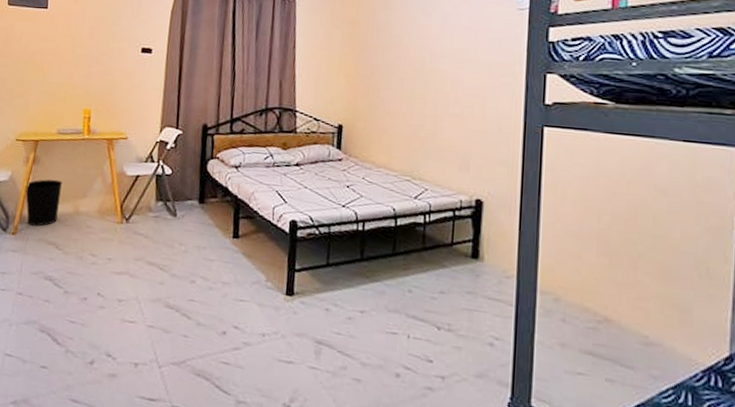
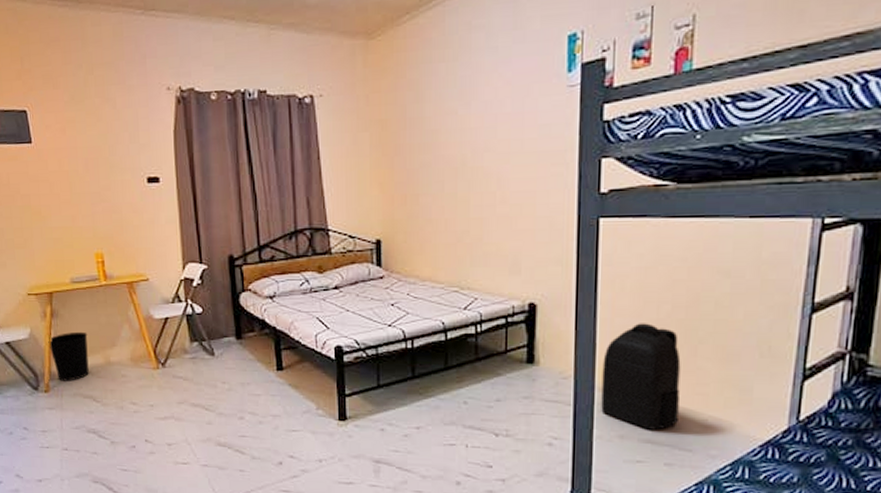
backpack: none [542,230,621,342] -> present [601,323,681,430]

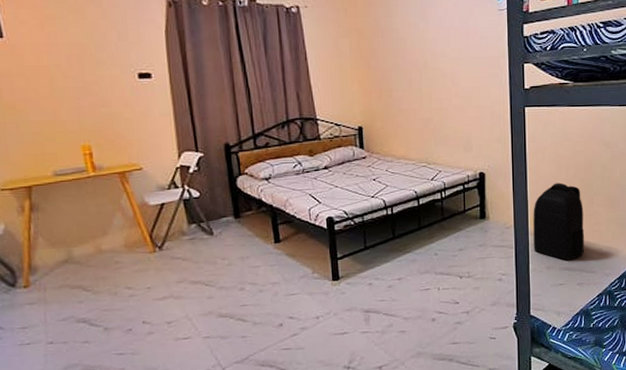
wastebasket: present [48,331,89,381] -> none [27,223,77,275]

